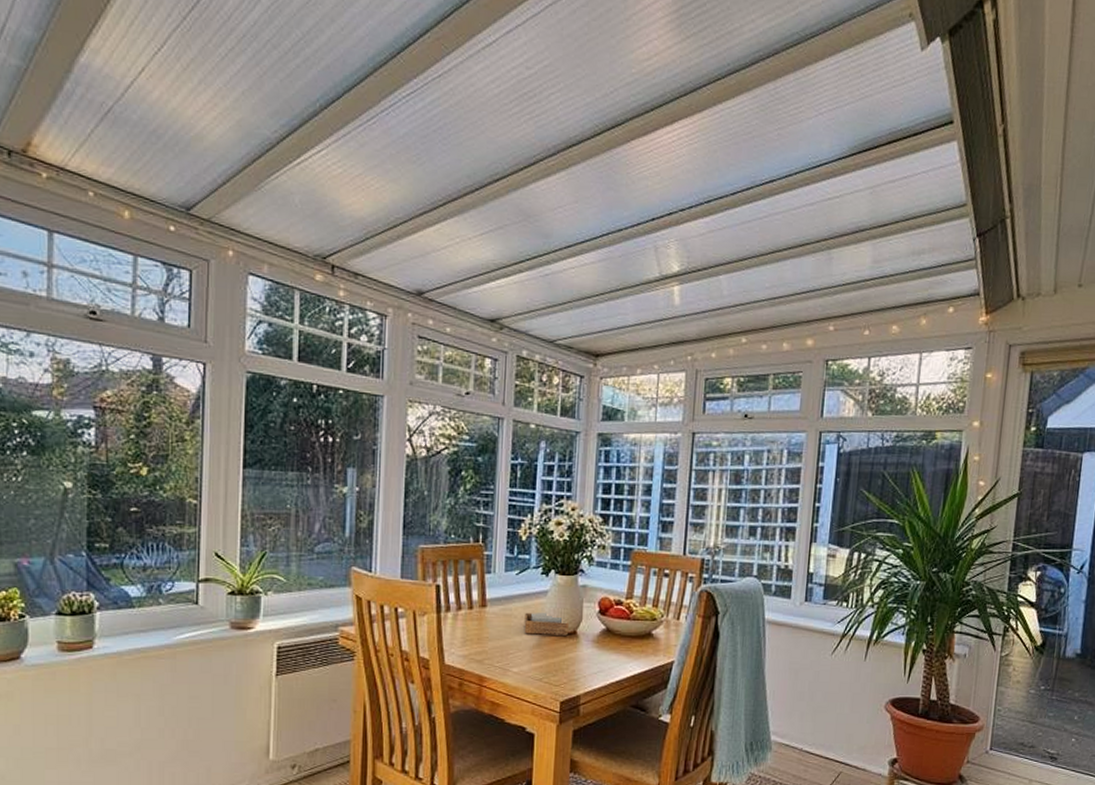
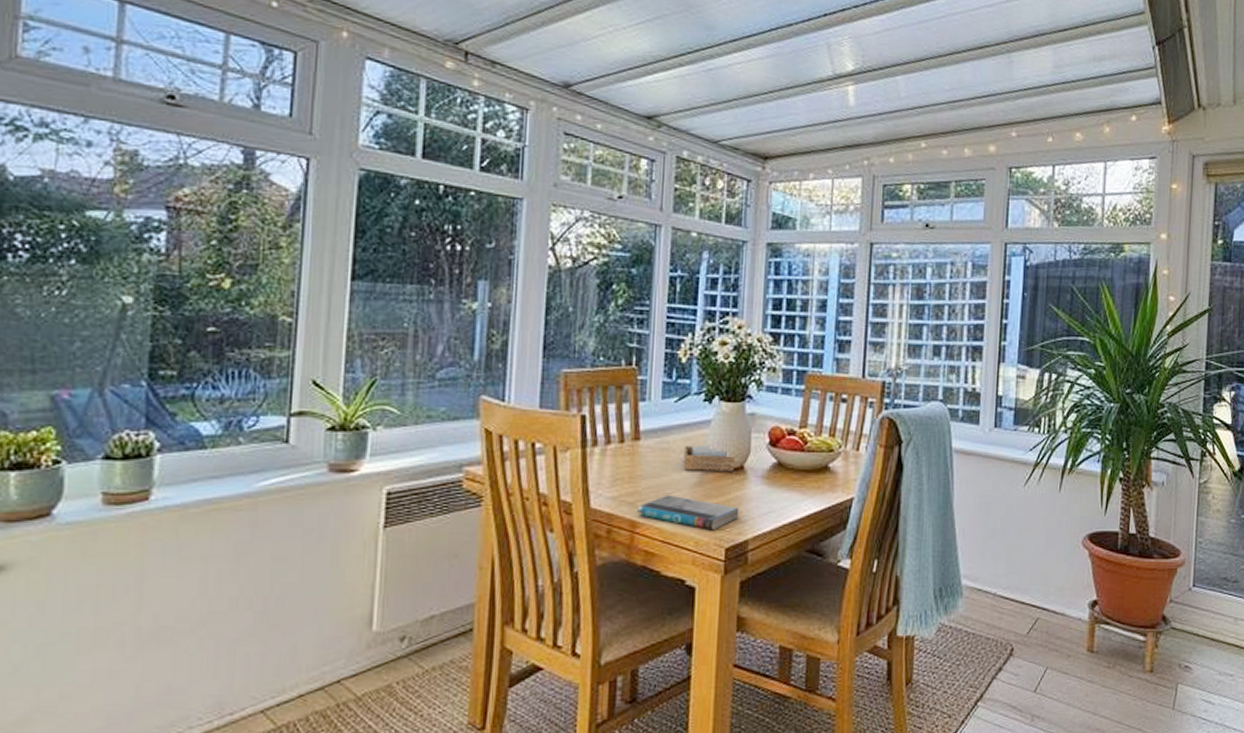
book: none [484,654,573,686] -> present [637,494,740,531]

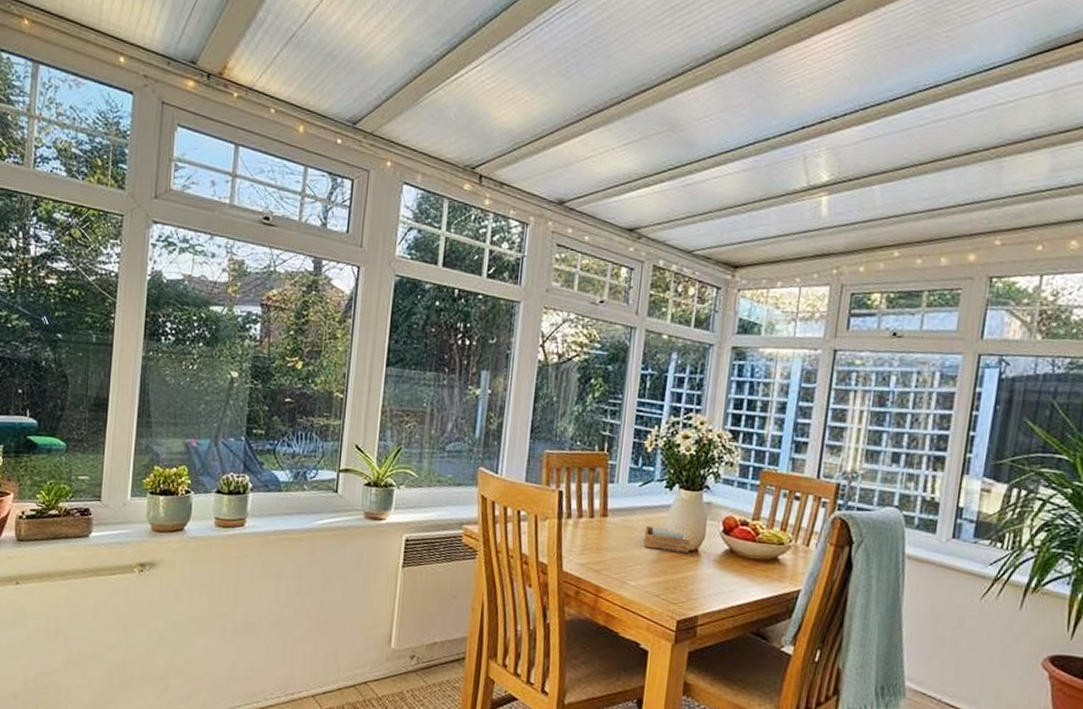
book: present [637,494,740,531] -> none [601,566,692,604]

